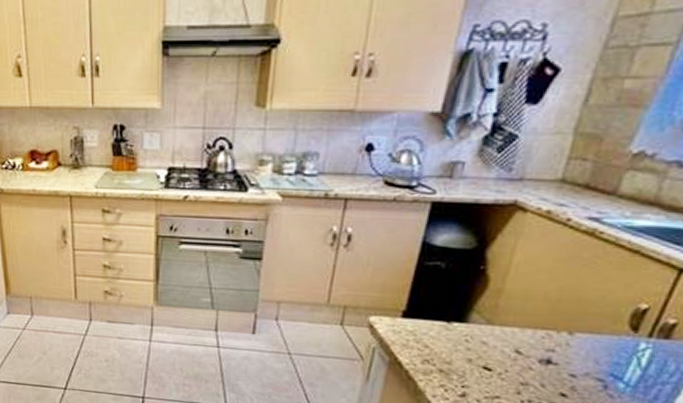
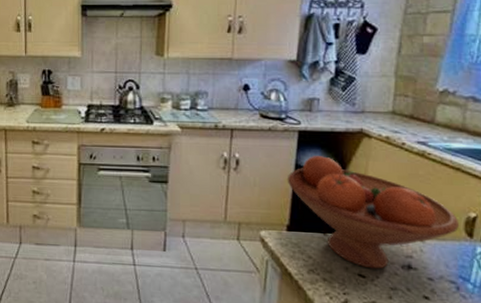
fruit bowl: none [409,232,624,363] -> present [287,156,460,269]

